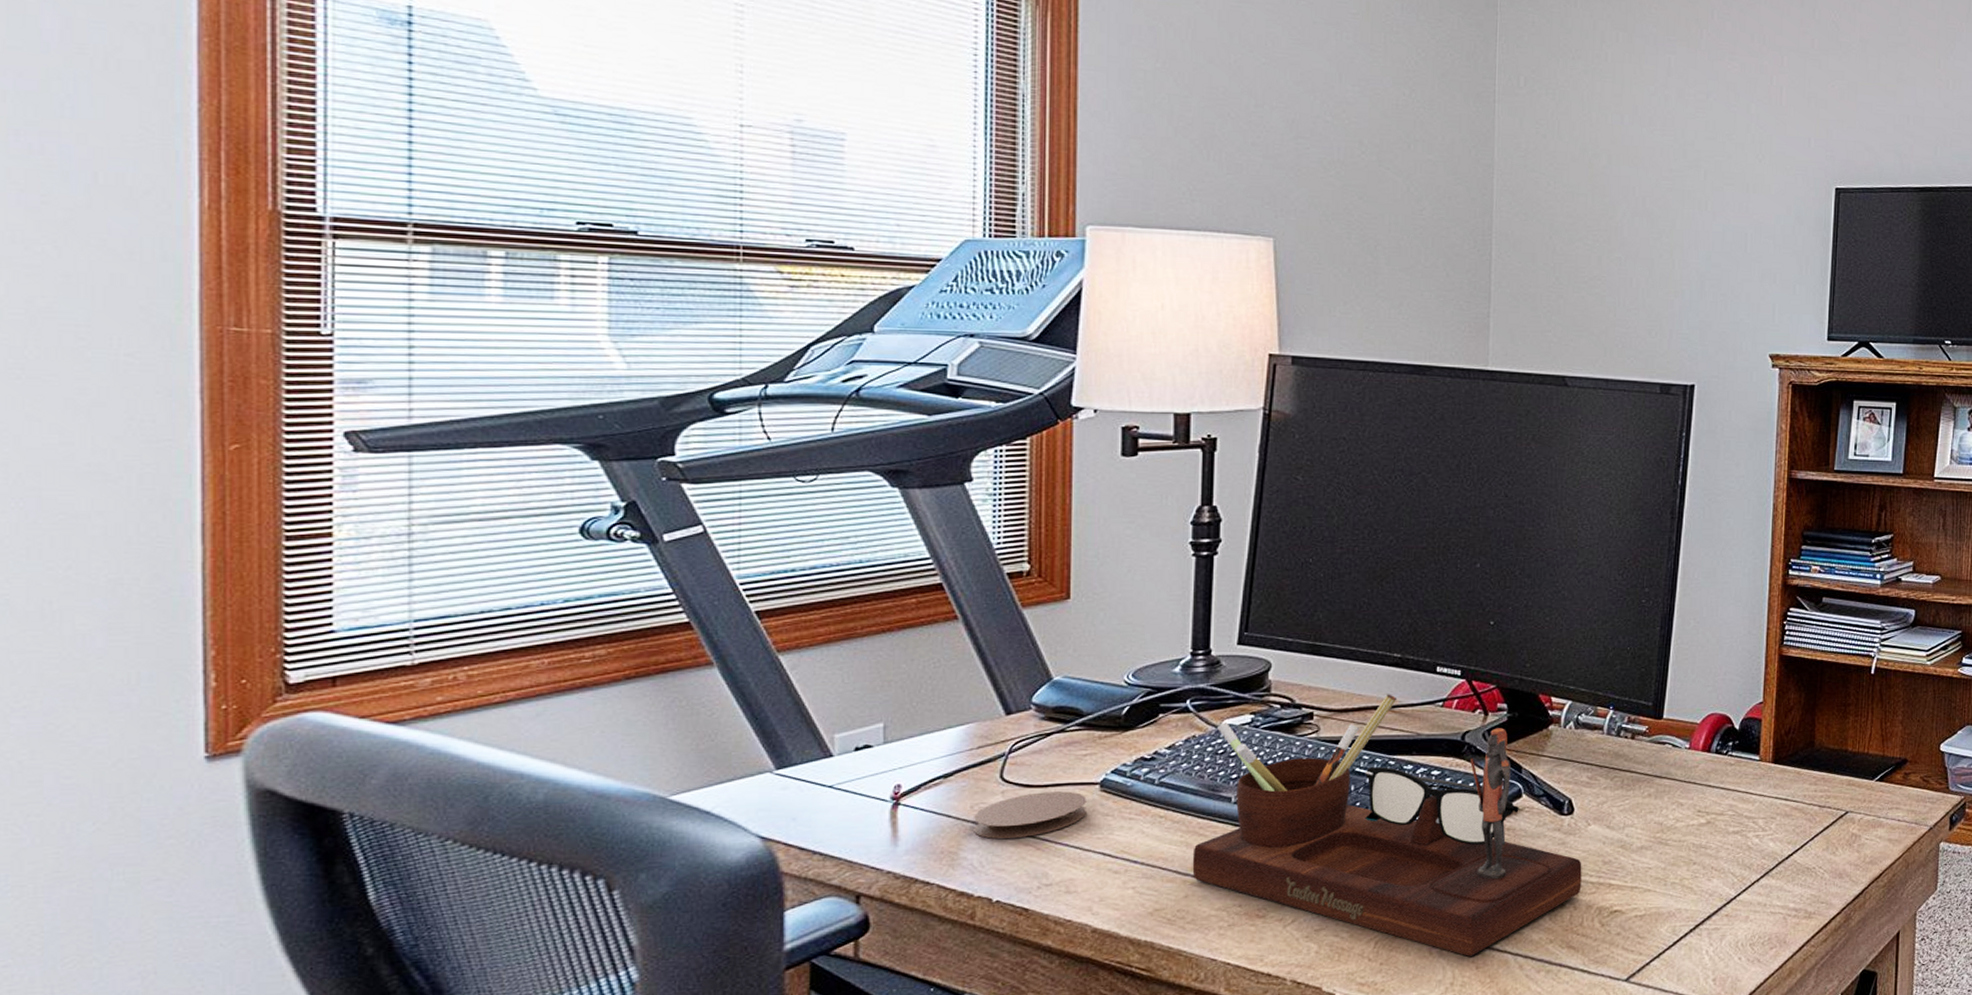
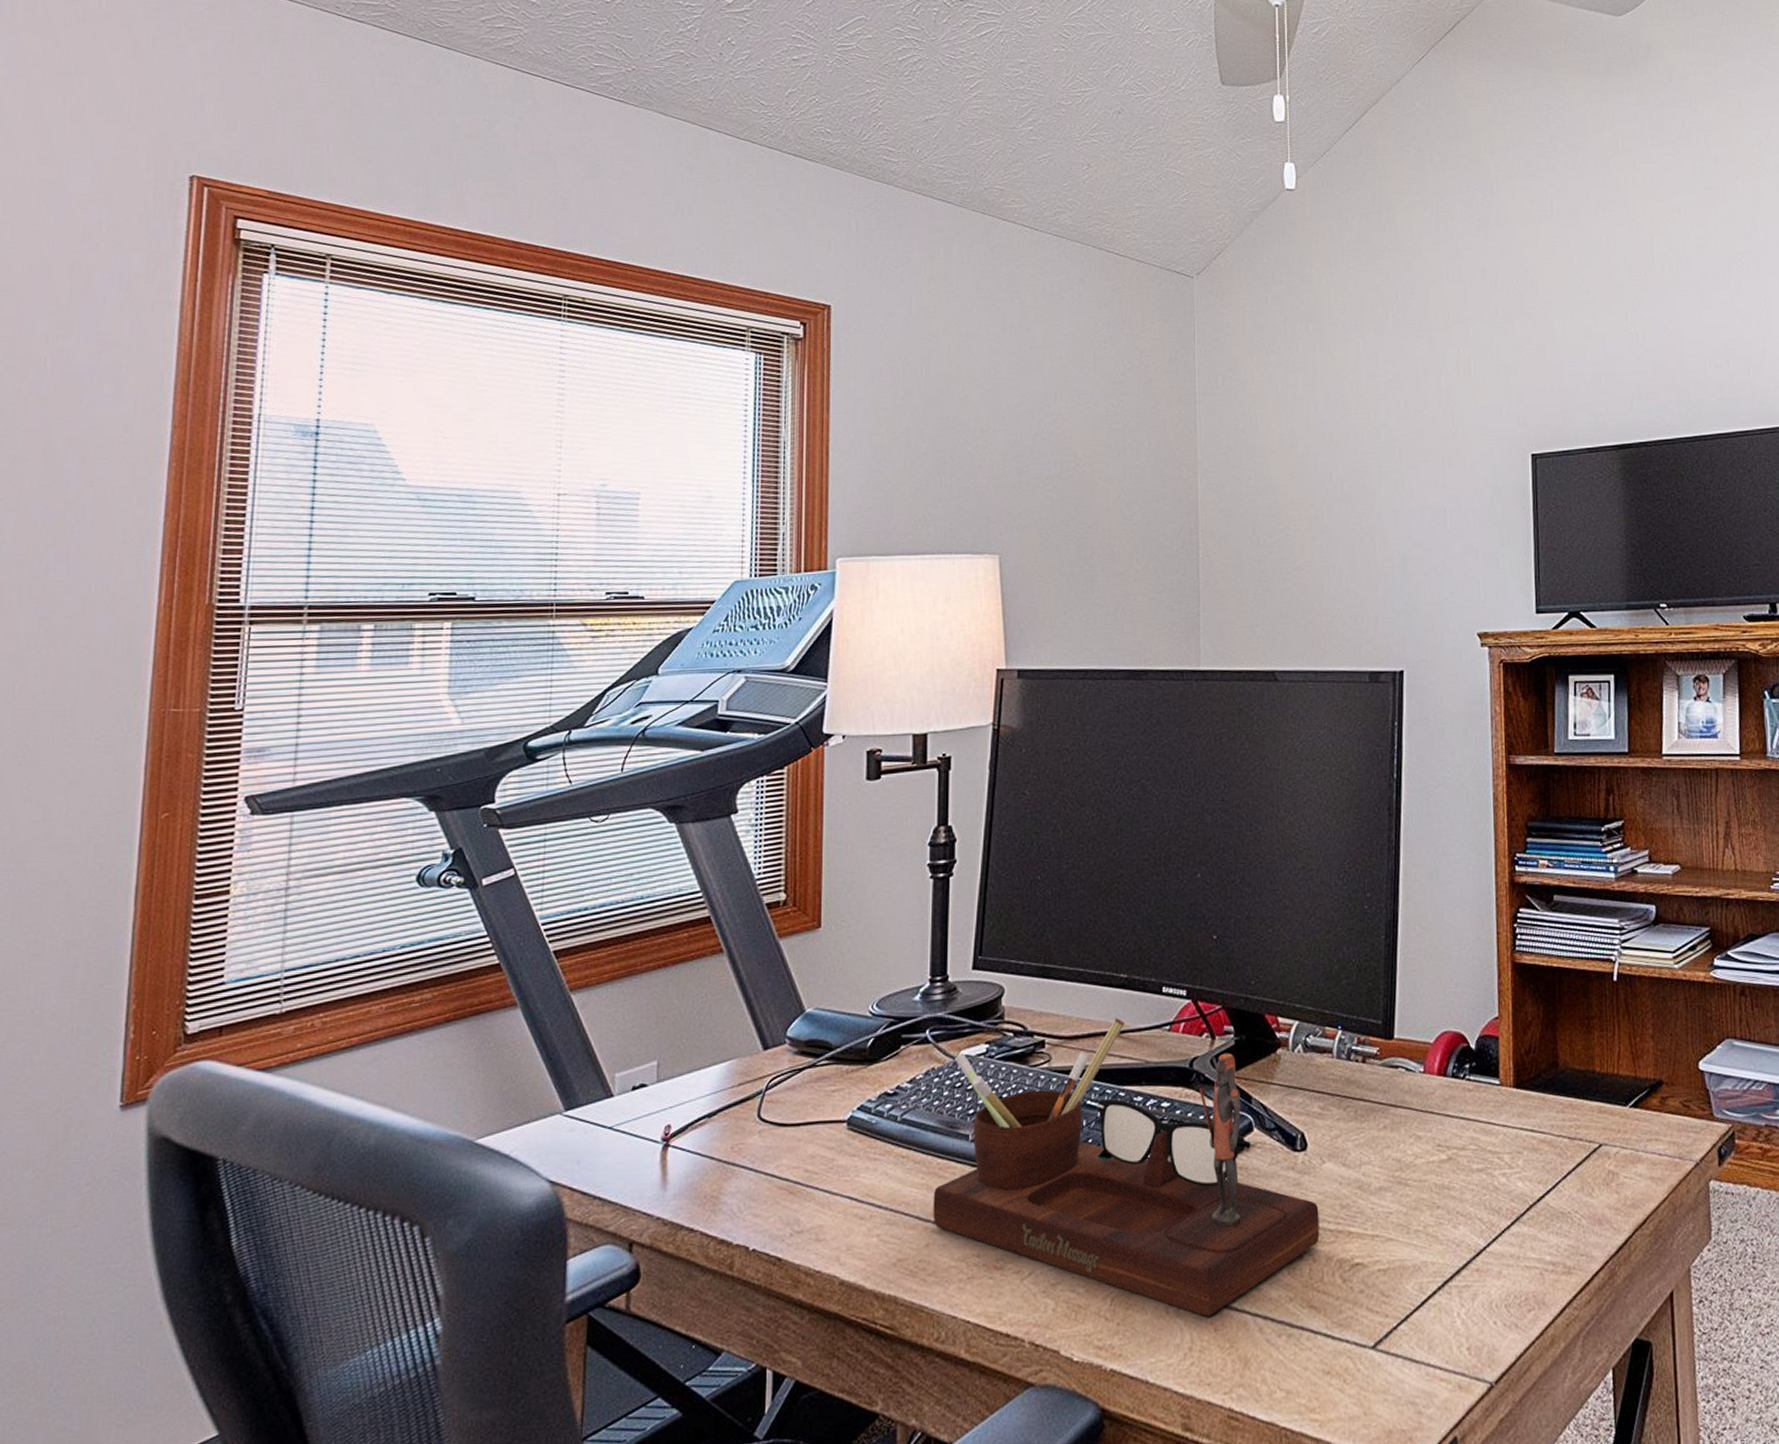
coaster: present [974,791,1087,840] -> none [734,1130,835,1183]

